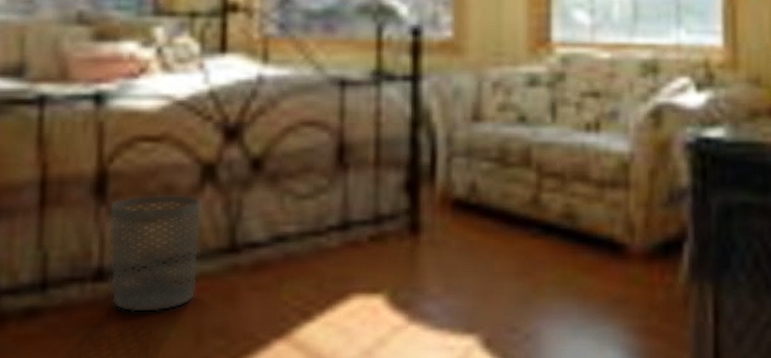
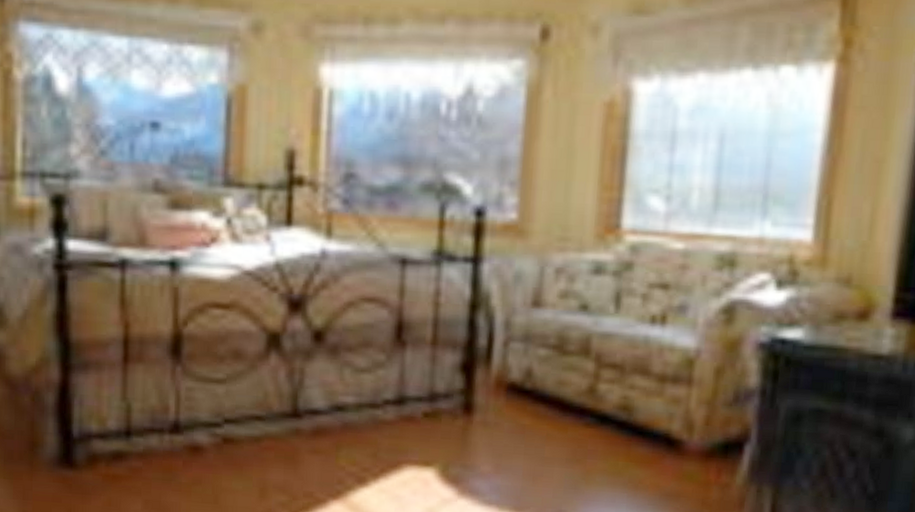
waste bin: present [108,194,203,313] -> none [183,357,268,466]

